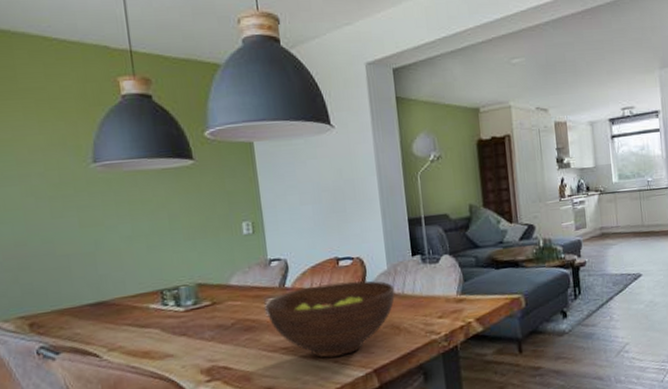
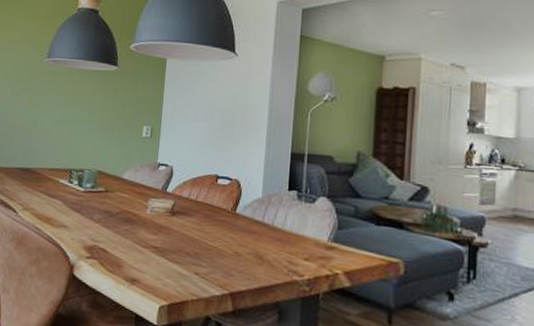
fruit bowl: present [265,280,395,358] -> none [146,196,266,270]

